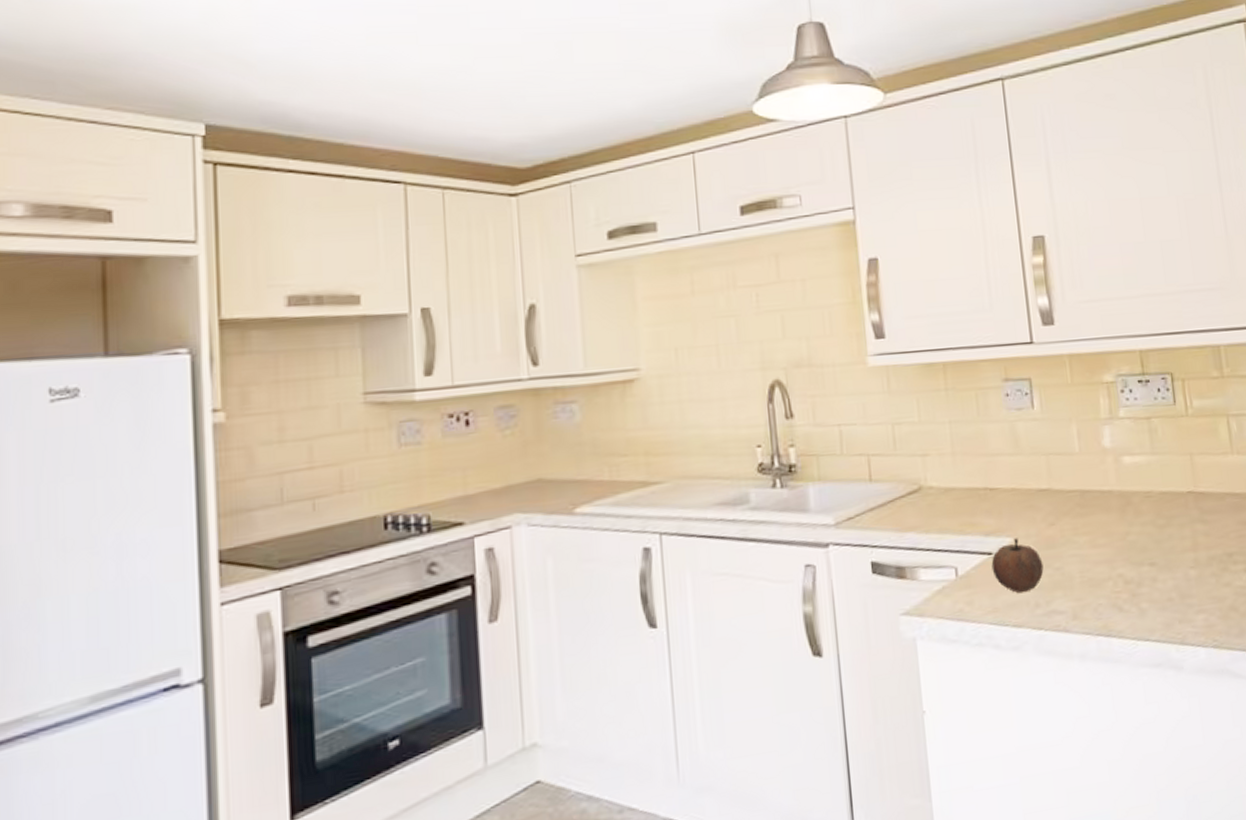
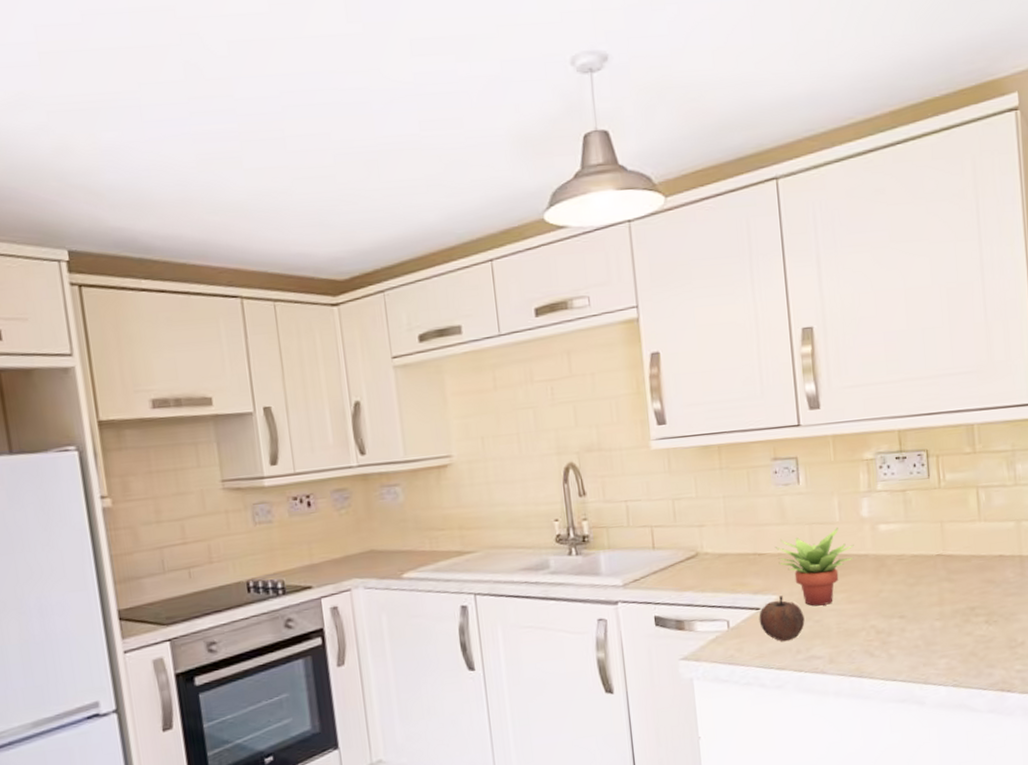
succulent plant: none [1008,459,1097,551] -> present [775,528,854,606]

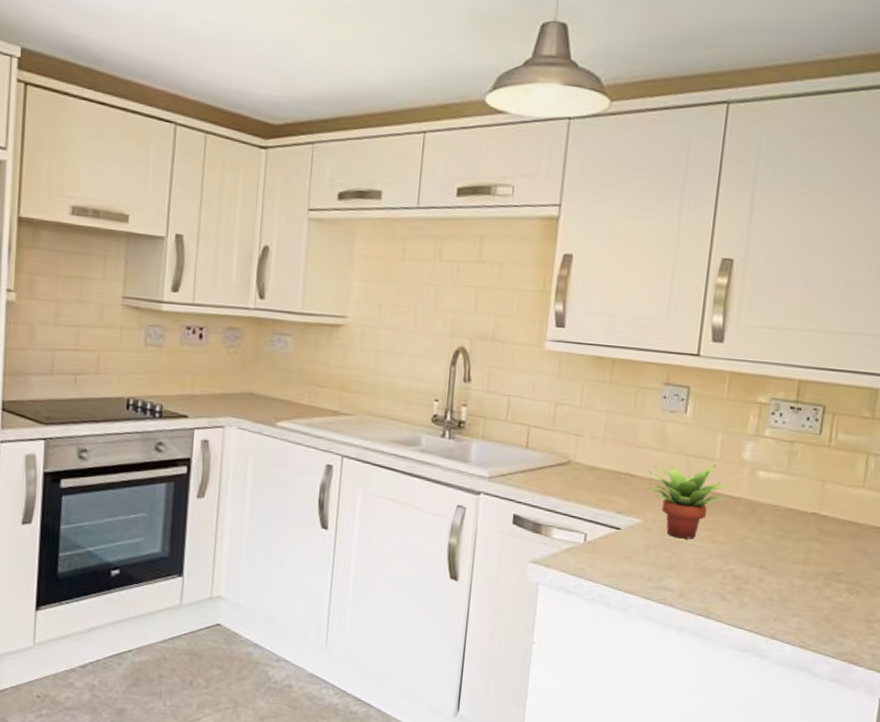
fruit: present [759,595,805,642] -> none [617,520,664,567]

